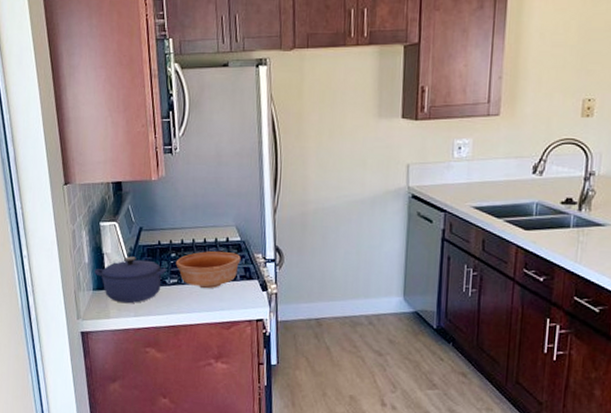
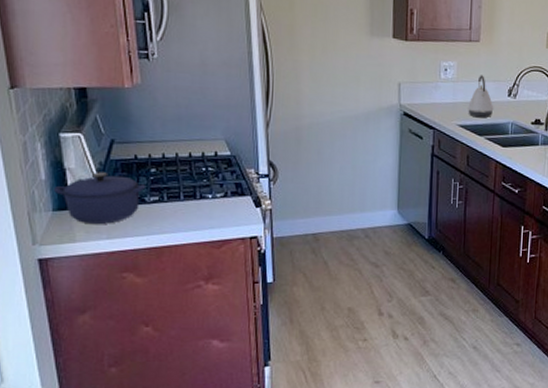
bowl: present [175,251,241,289] -> none [156,166,232,207]
kettle: none [484,151,515,199] -> present [468,75,494,118]

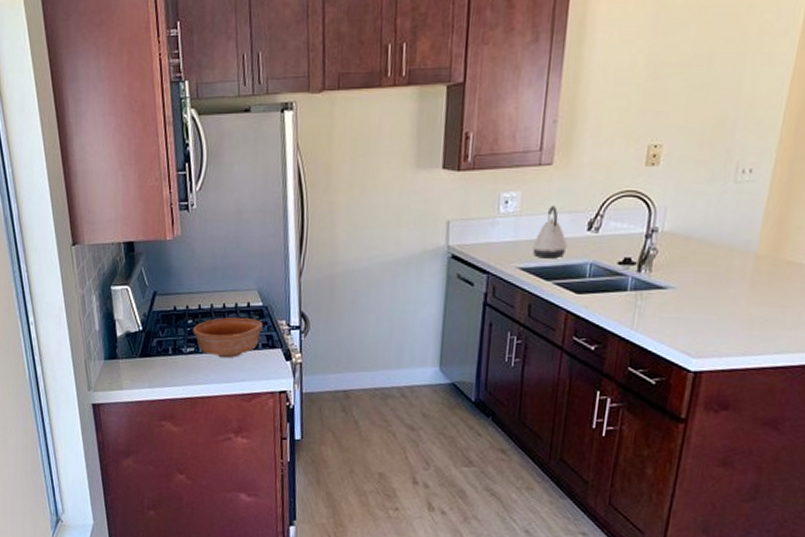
cooking pot: present [54,172,146,225] -> none [106,323,184,374]
bowl: none [156,166,232,207] -> present [192,317,263,358]

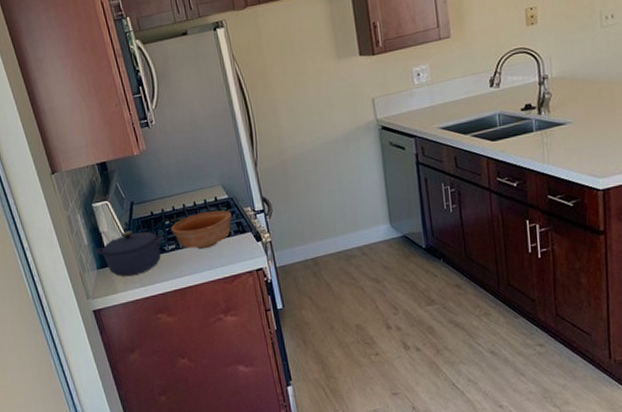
cooking pot: none [106,323,184,374] -> present [95,230,164,277]
kettle: present [532,206,568,259] -> none [447,71,477,117]

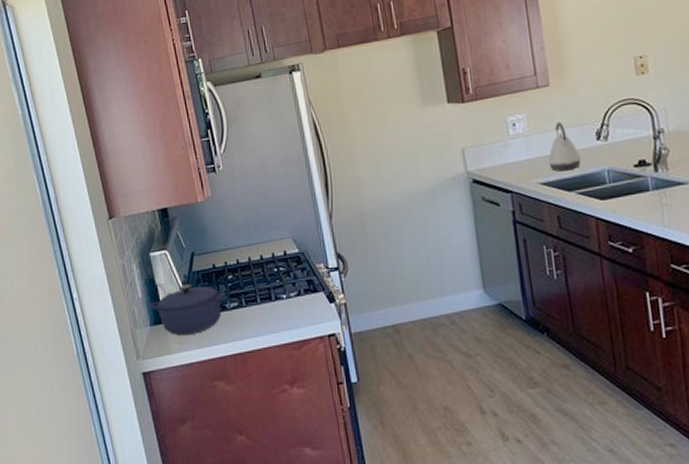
bowl: present [171,210,232,250] -> none [233,266,302,309]
kettle: none [447,71,477,117] -> present [548,122,582,172]

